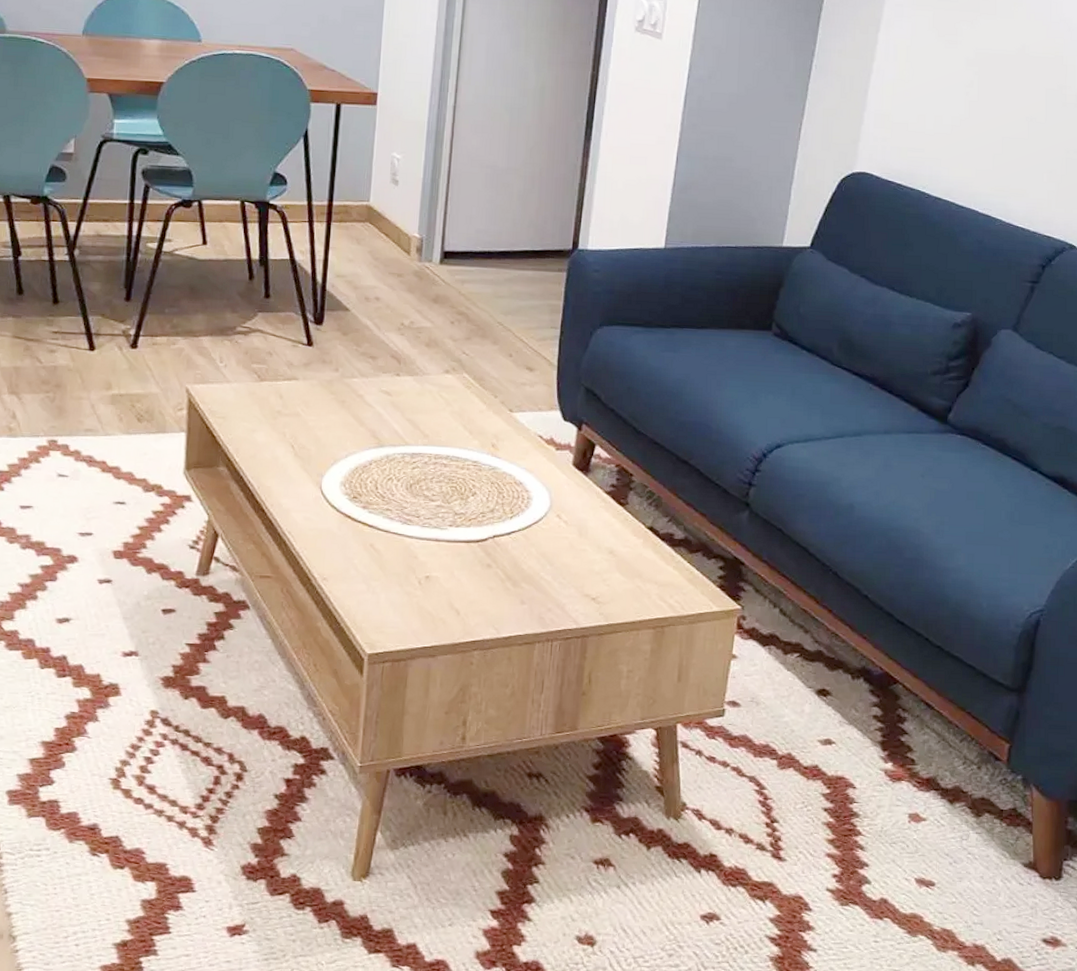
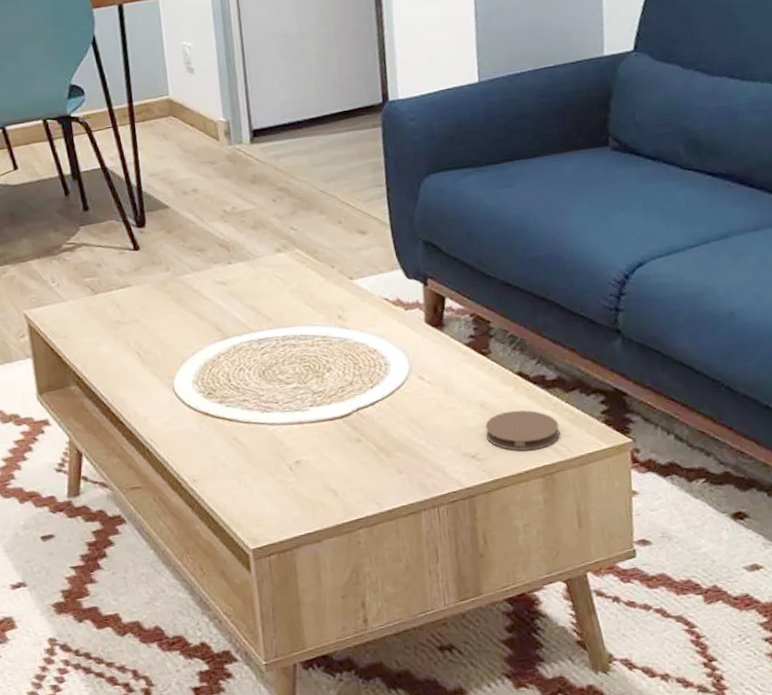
coaster: none [608,561,678,602] -> present [485,410,559,451]

